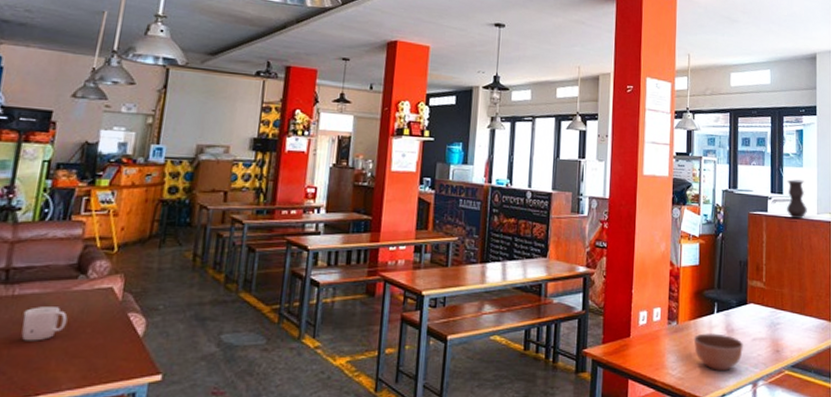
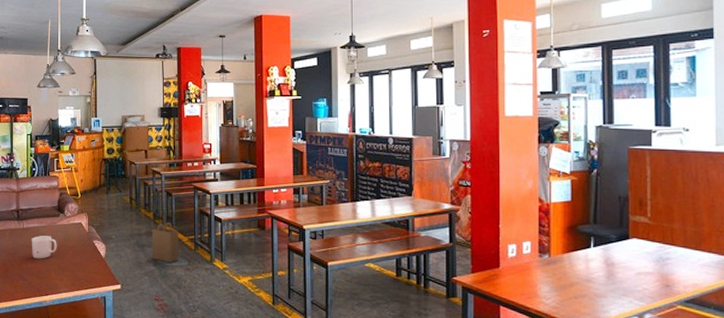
shopping bag: none [215,288,258,342] -> present [151,223,179,263]
bowl: present [693,333,744,370] -> none [568,266,627,302]
vase: present [787,179,807,220] -> none [676,110,703,152]

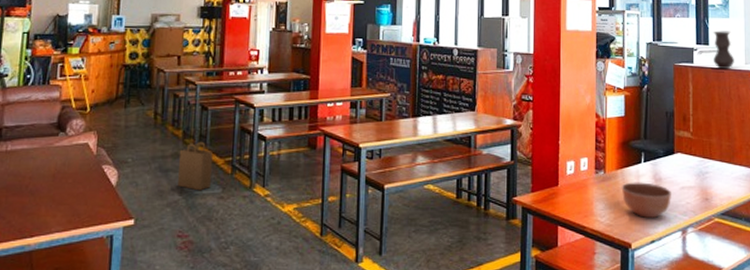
mug: present [31,236,57,259] -> none [15,160,53,190]
bowl: none [568,266,627,302] -> present [621,182,673,218]
vase: none [676,110,703,152] -> present [713,30,735,70]

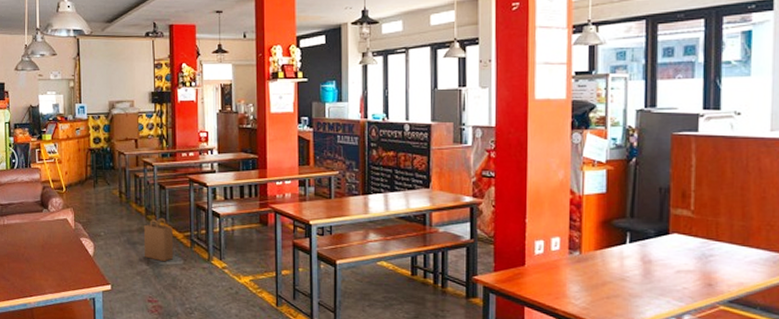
bowl: present [621,182,673,218] -> none [600,264,665,303]
vase: present [713,30,735,70] -> none [726,91,756,139]

